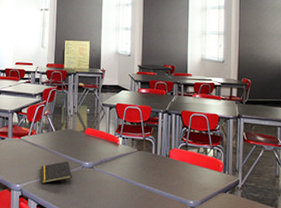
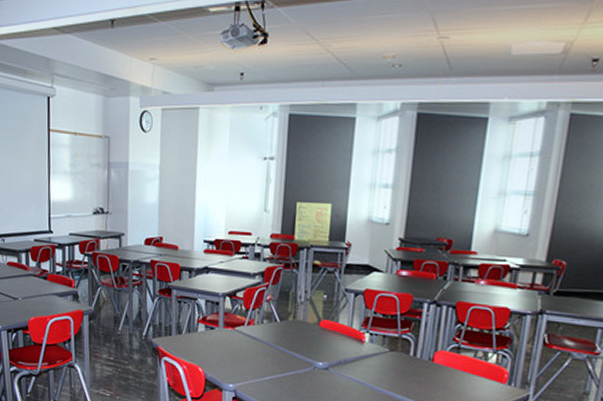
notepad: present [40,160,72,184] -> none [259,359,300,385]

